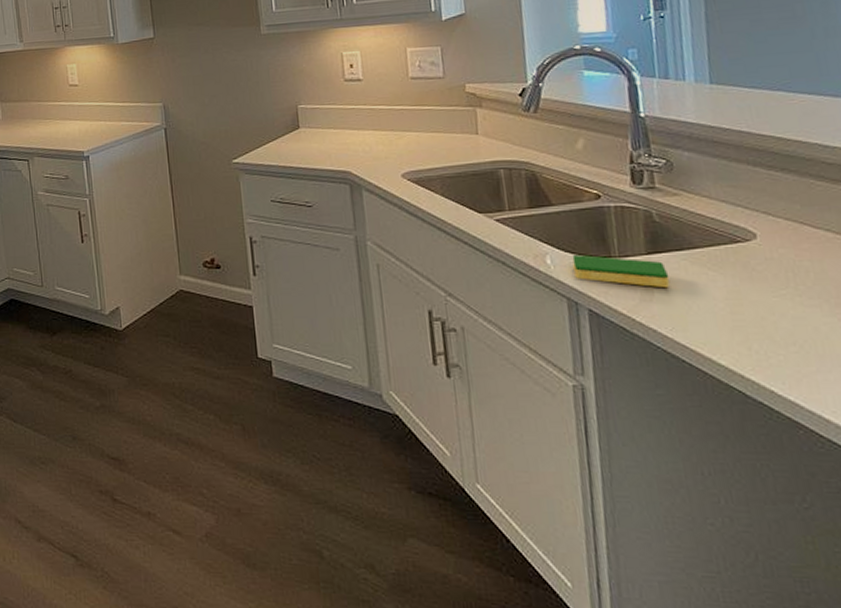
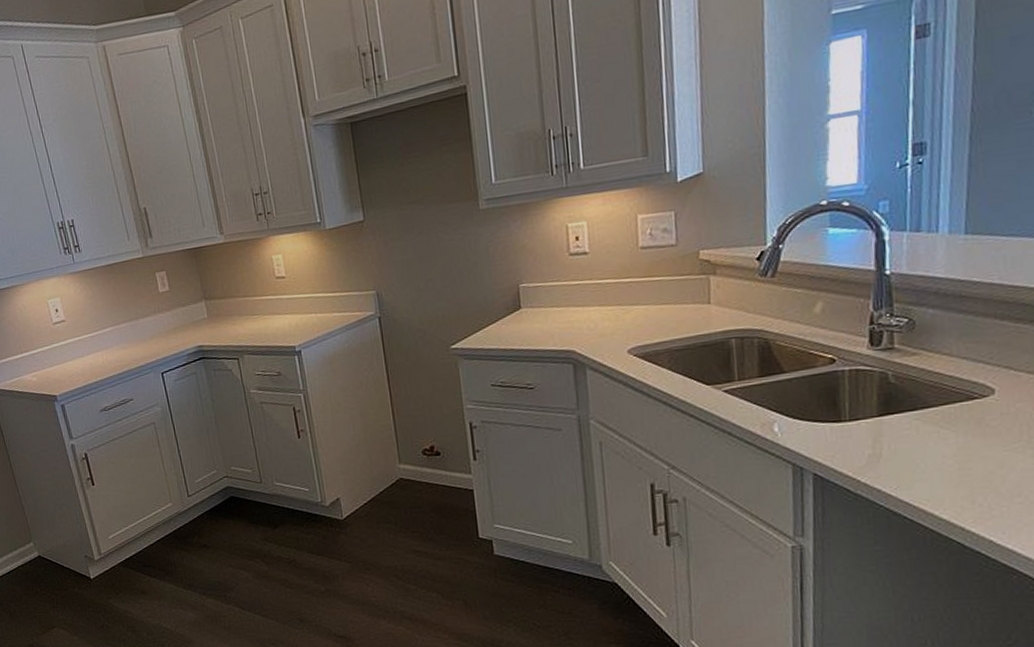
dish sponge: present [572,255,670,289] -> none [801,420,900,449]

